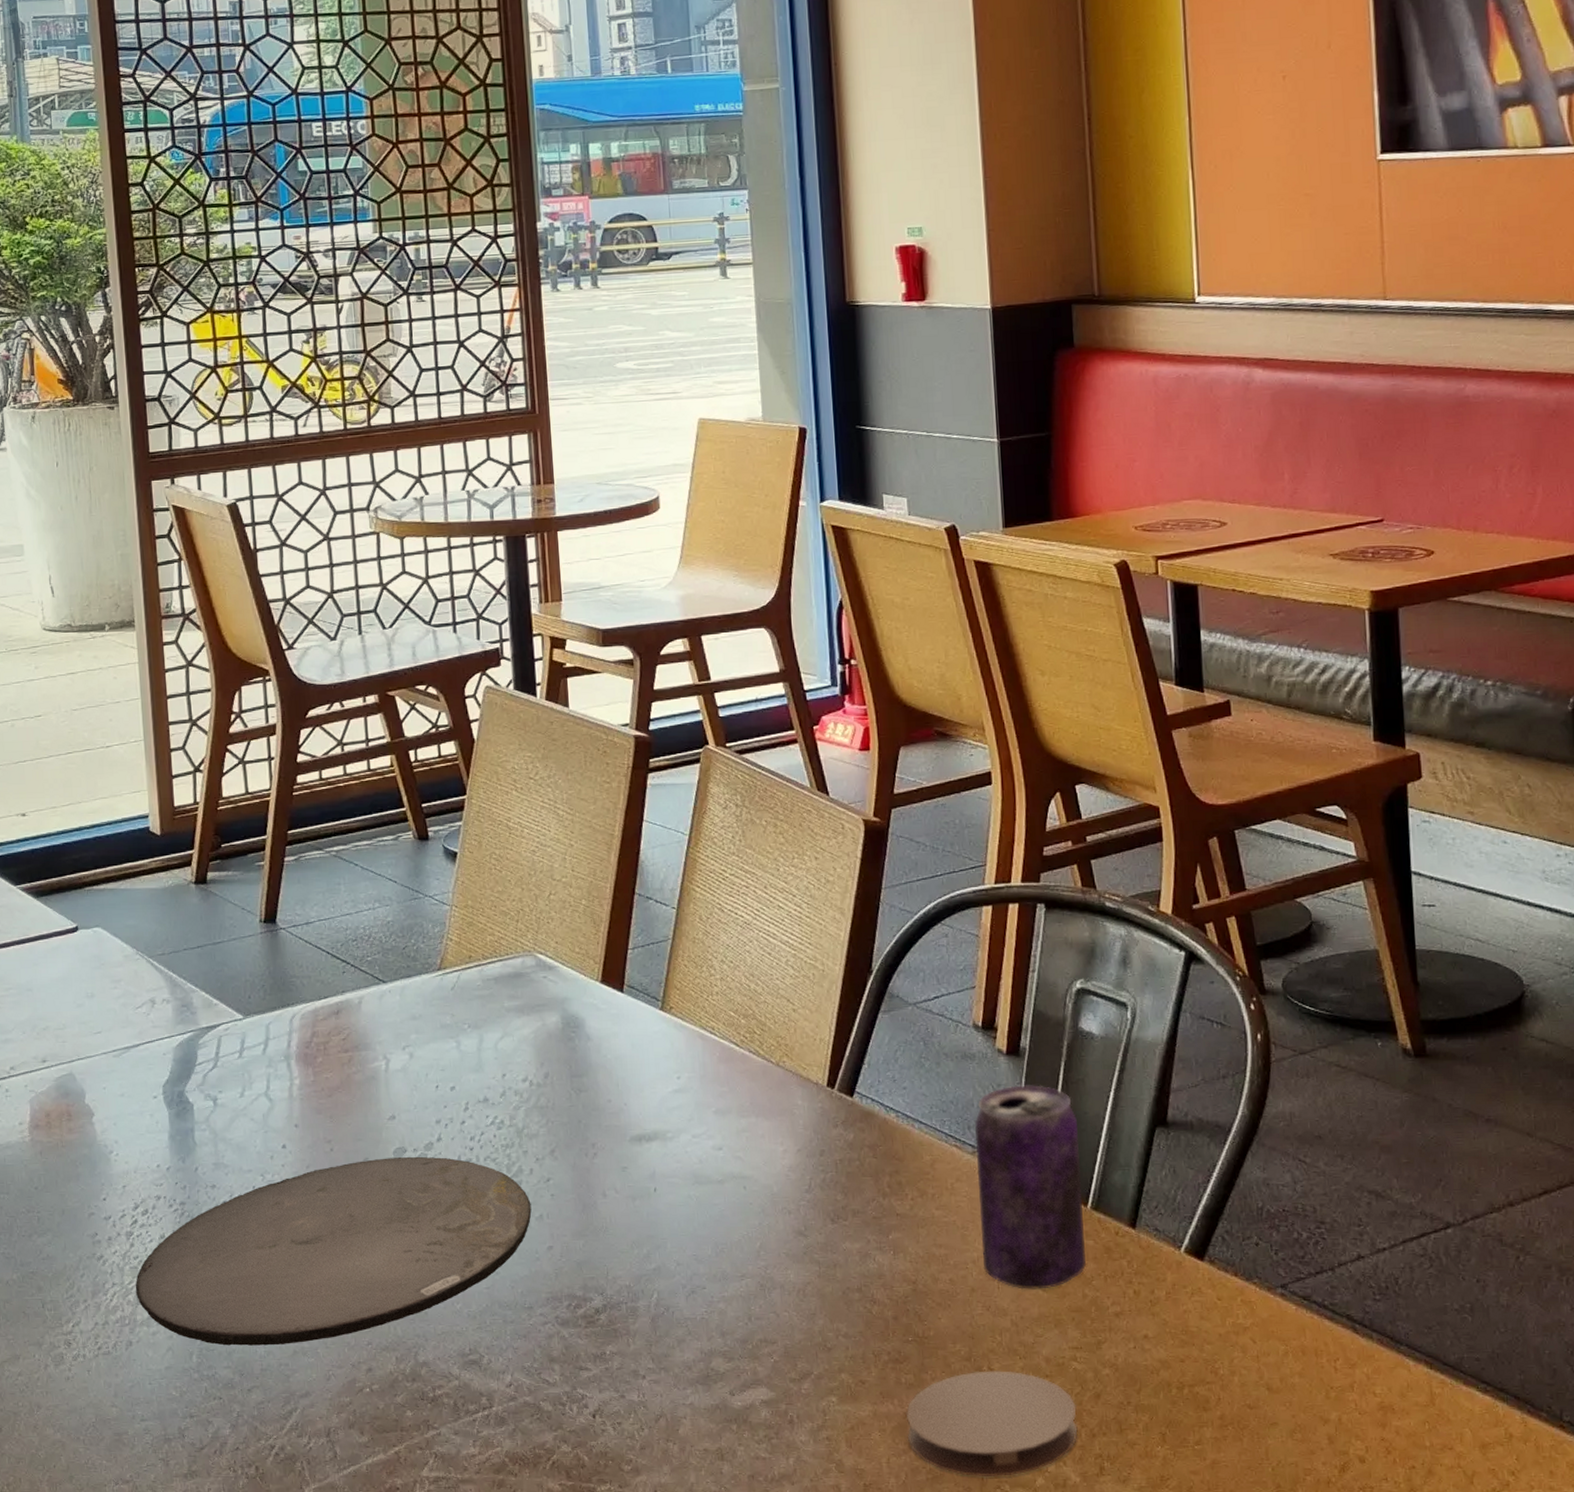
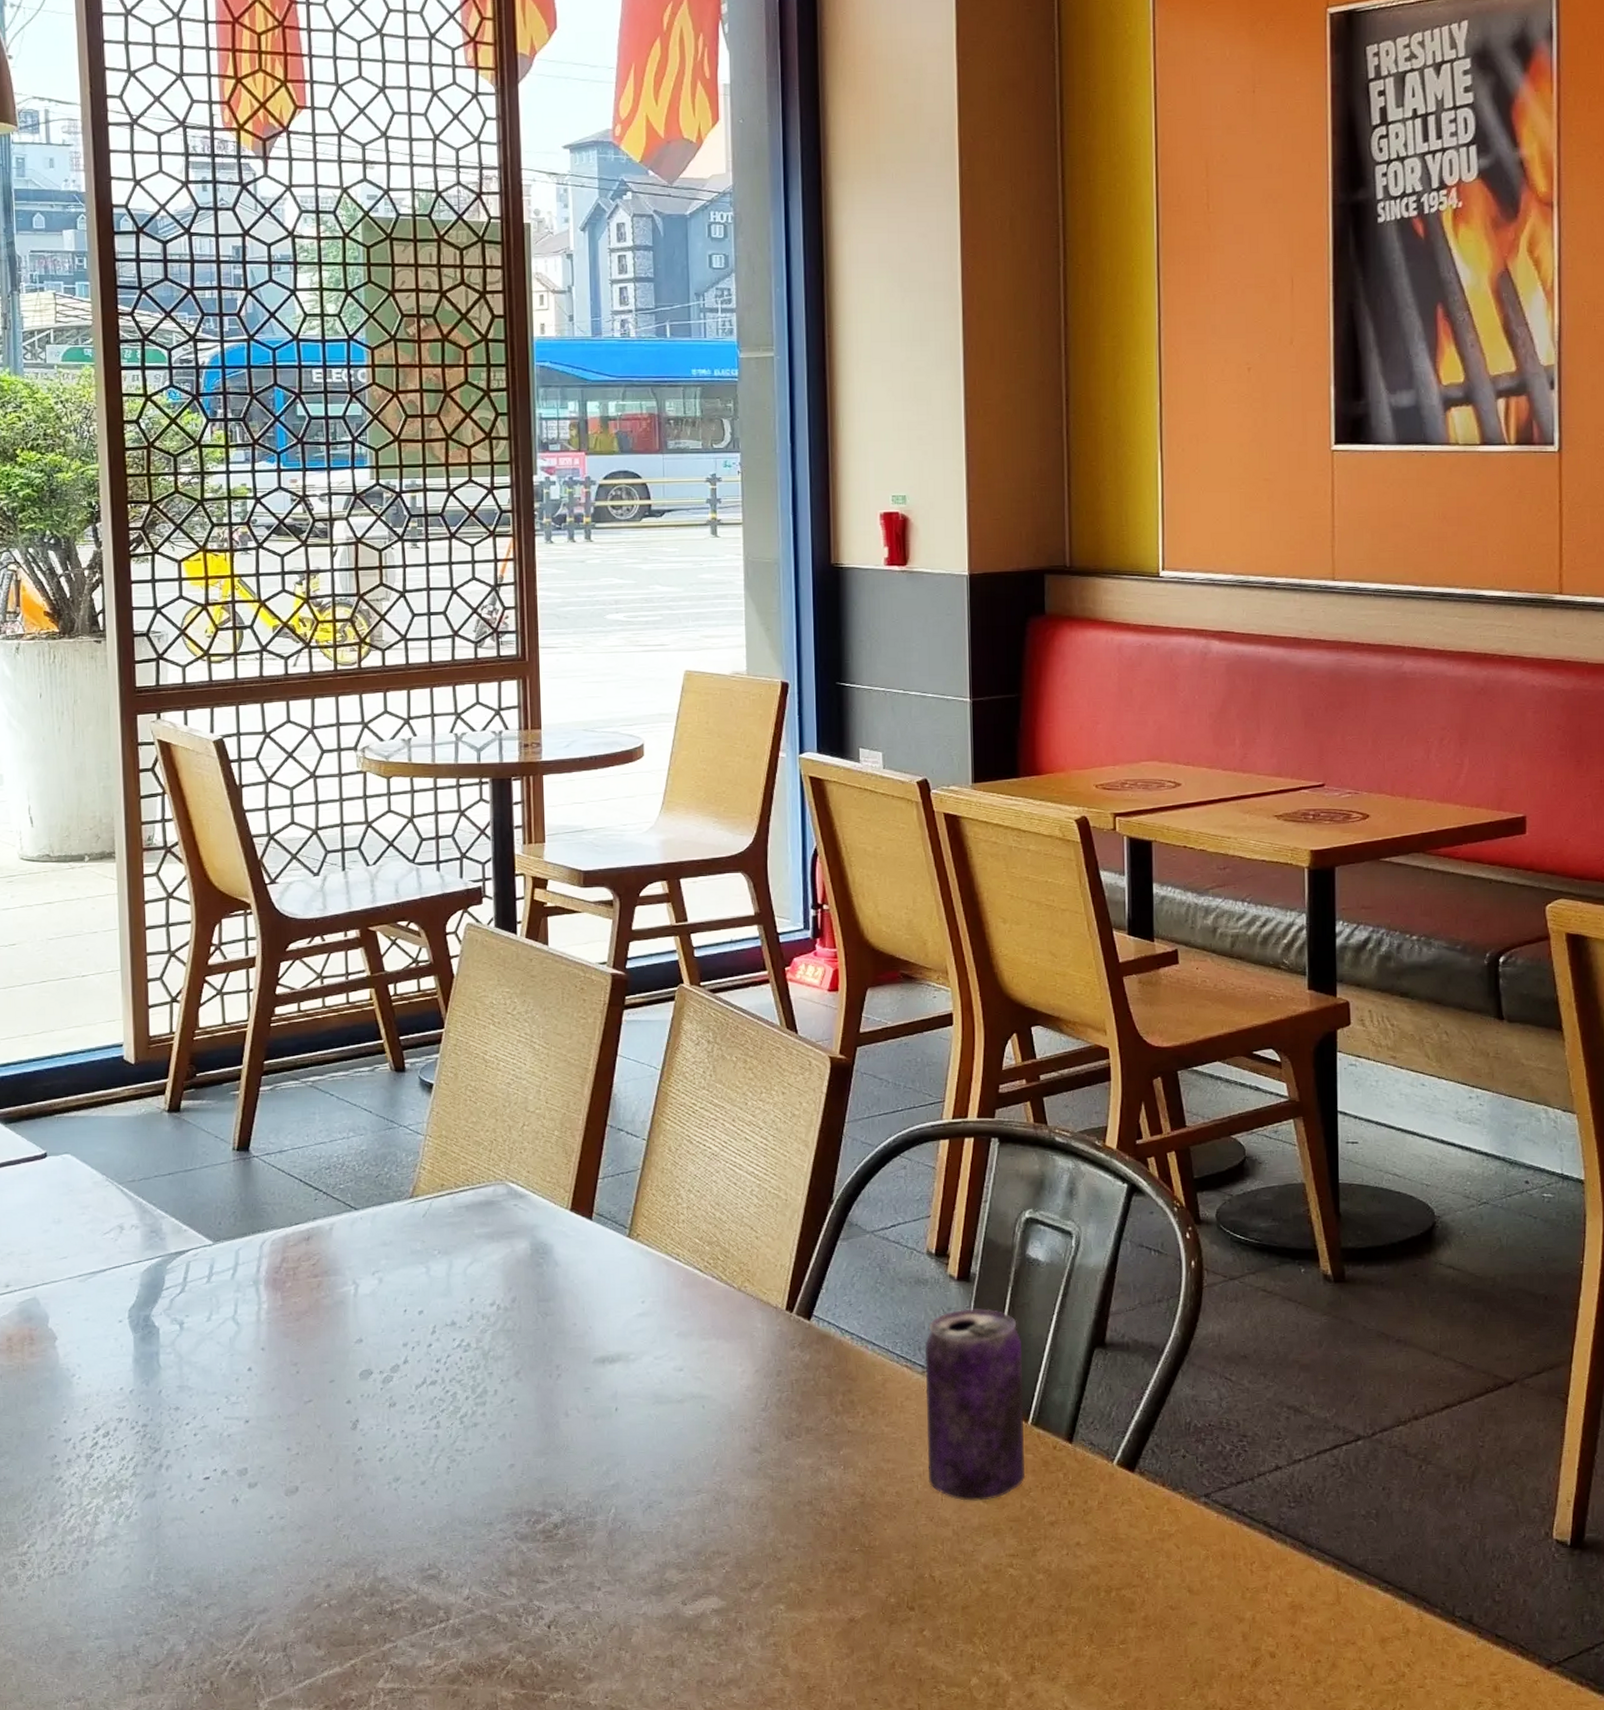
plate: present [135,1156,532,1346] -> none [93,1378,495,1564]
coaster: present [905,1370,1078,1478] -> none [850,1577,1011,1678]

